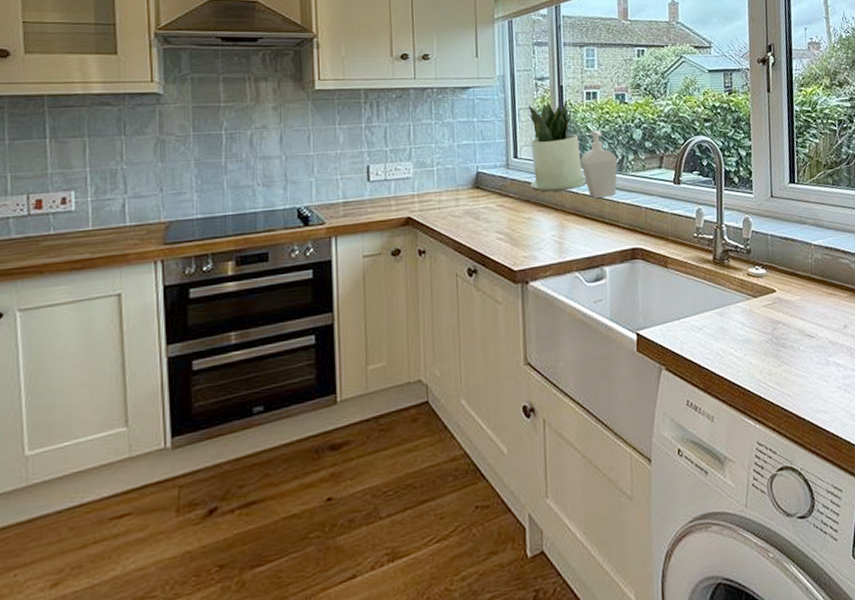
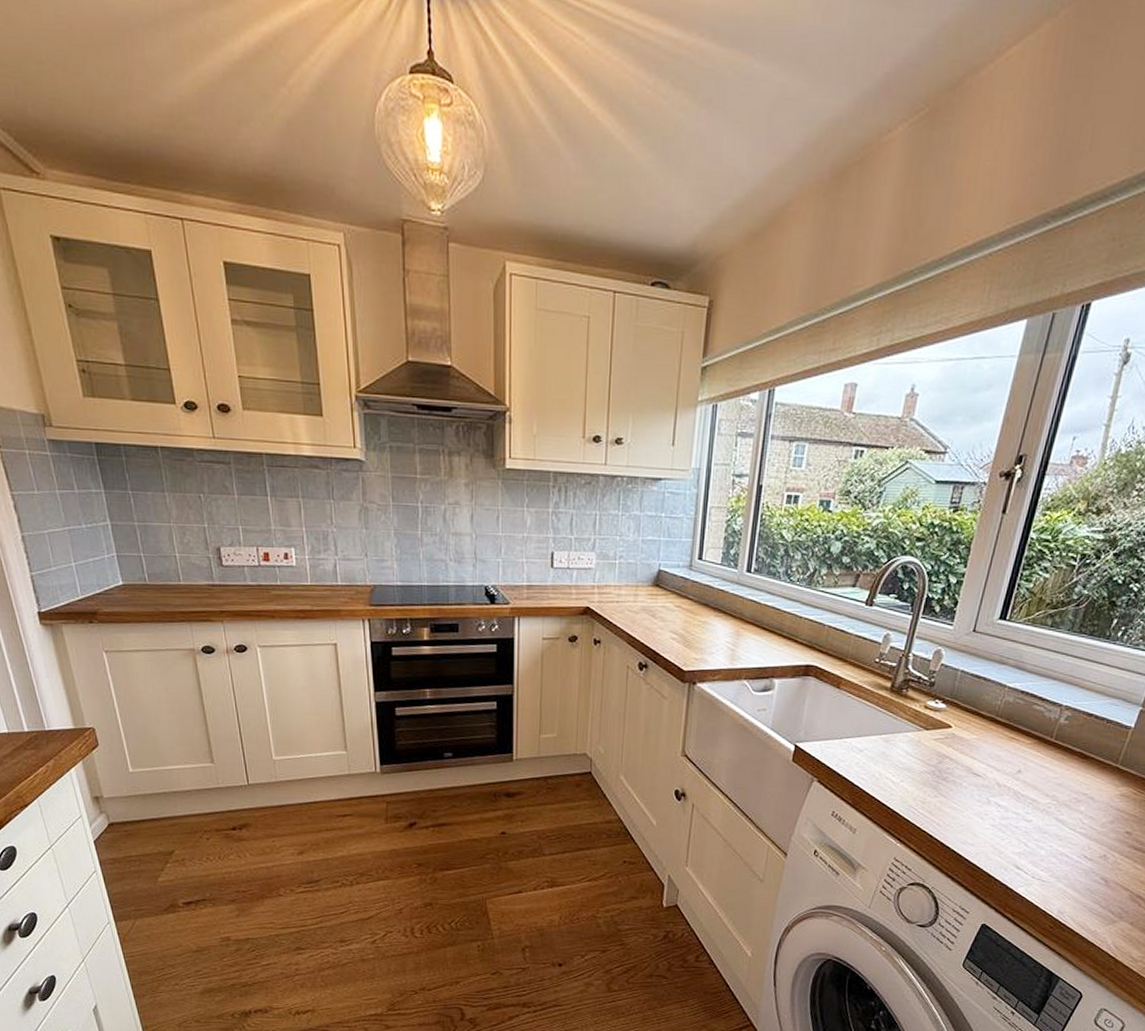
planter: present [528,100,587,192] -> none [711,501,771,599]
soap bottle: present [580,130,618,199] -> none [767,538,808,611]

